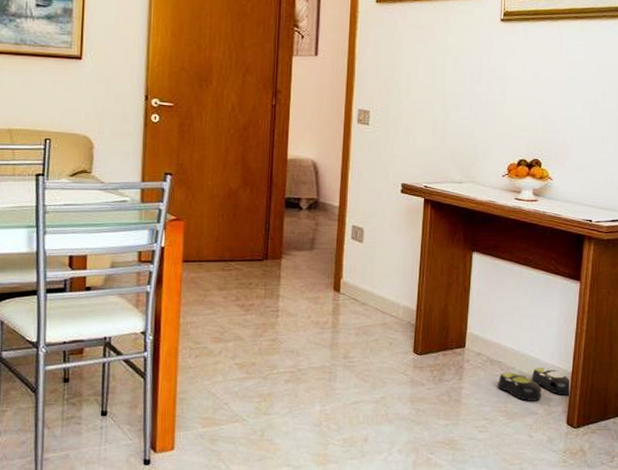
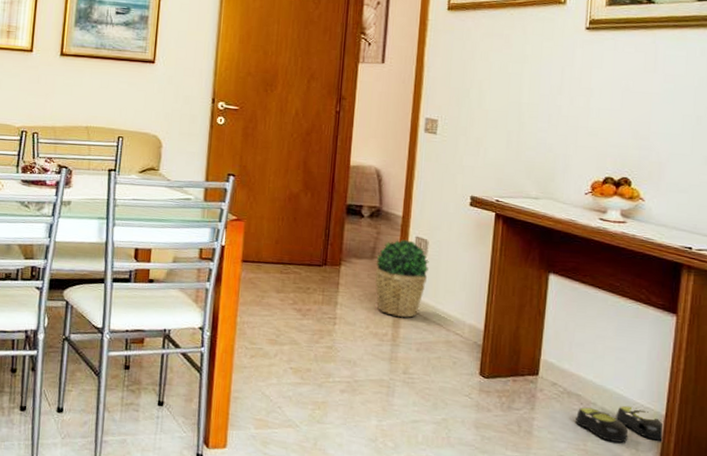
potted plant: none [314,229,365,305] -> present [375,239,429,318]

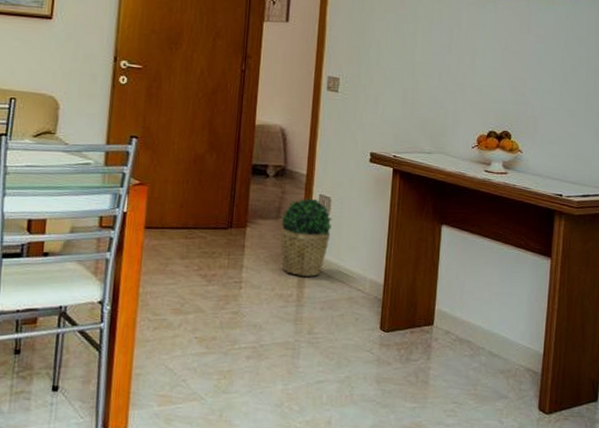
slippers: present [576,405,664,443] -> none [467,347,543,384]

